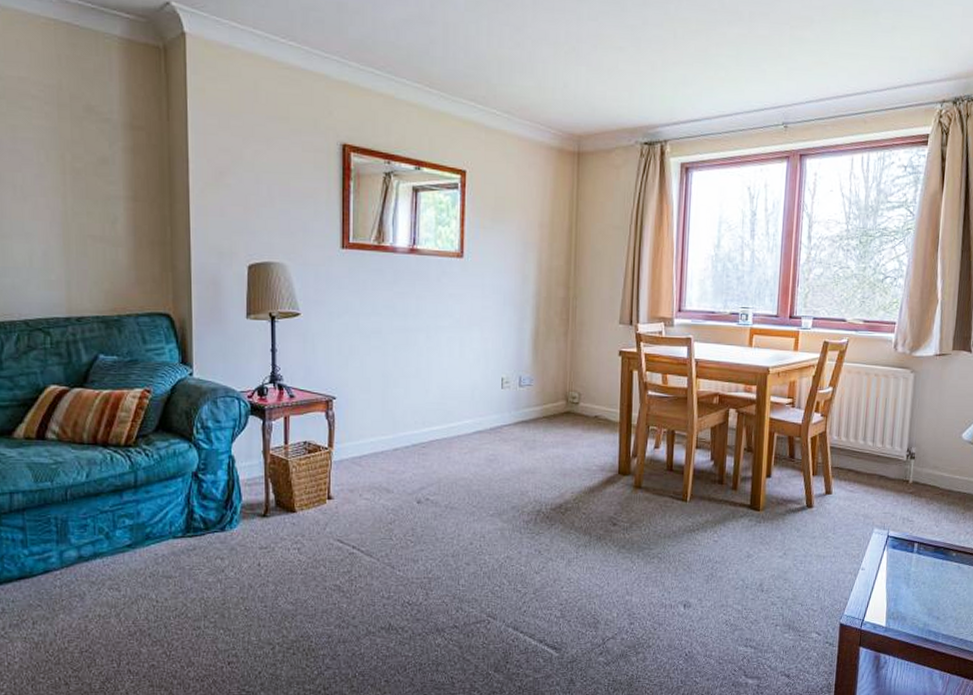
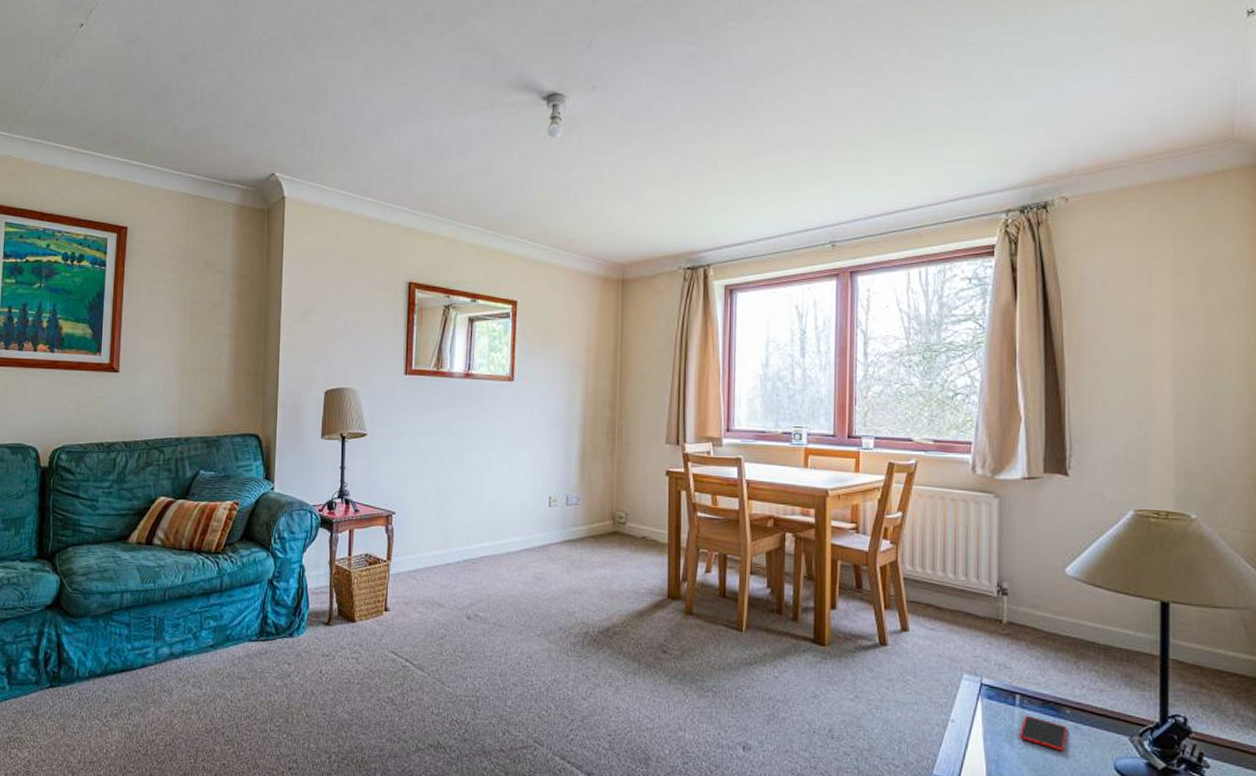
smartphone: none [915,559,952,587] -> present [1020,715,1067,751]

